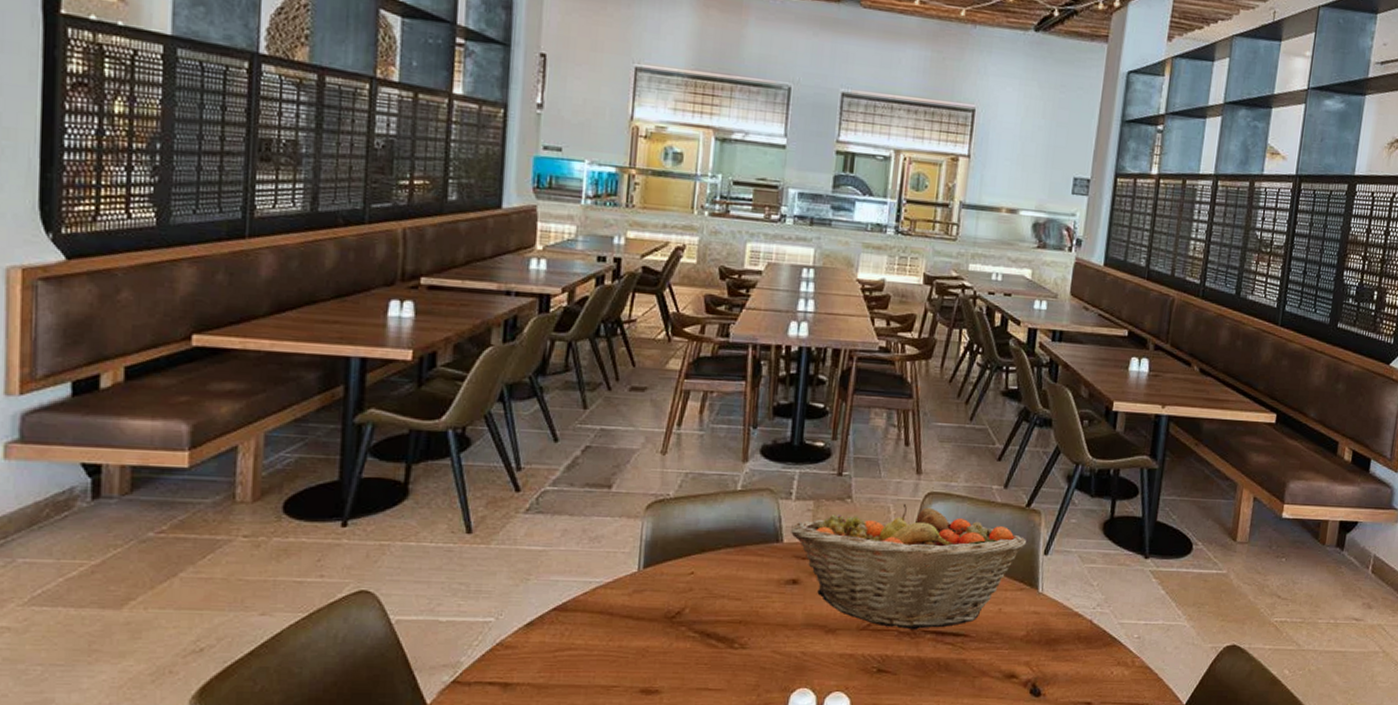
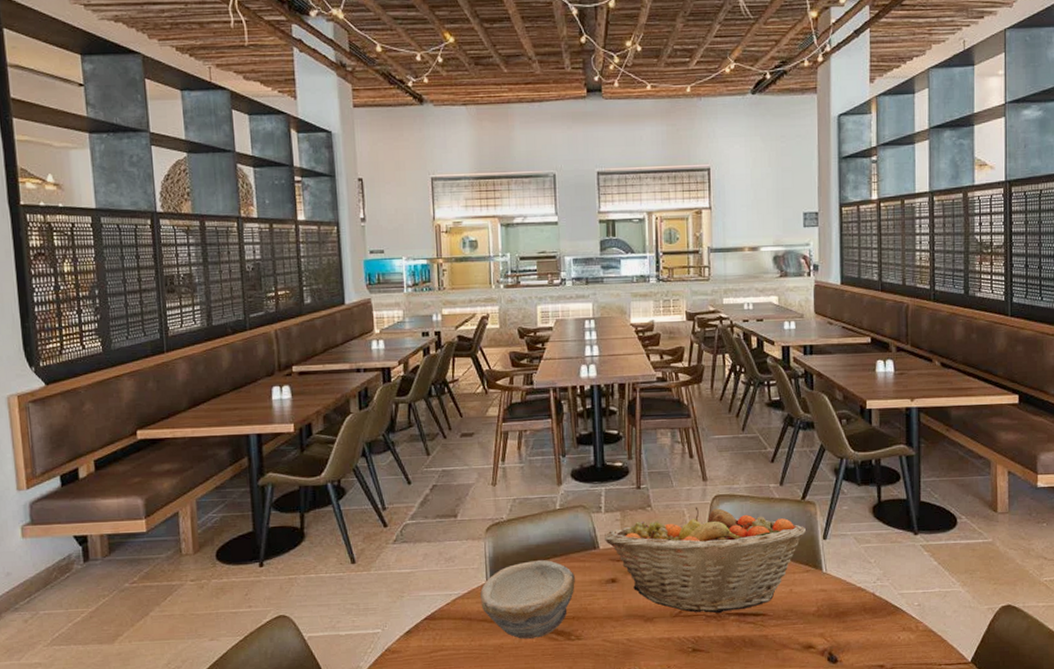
bowl: none [627,548,749,644] -> present [480,559,575,640]

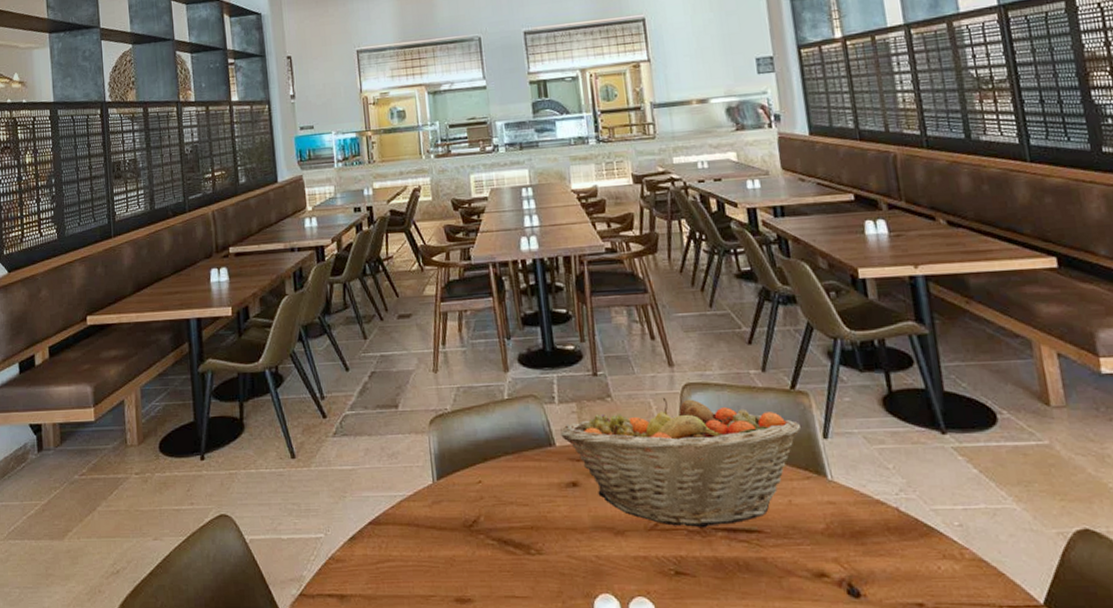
bowl: present [480,559,575,640] -> none [427,457,531,552]

